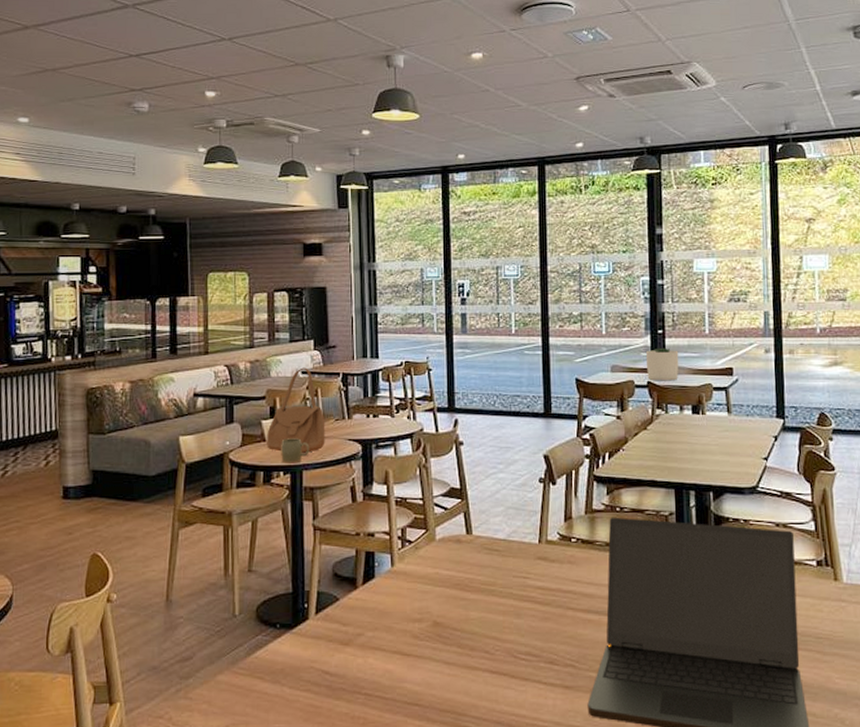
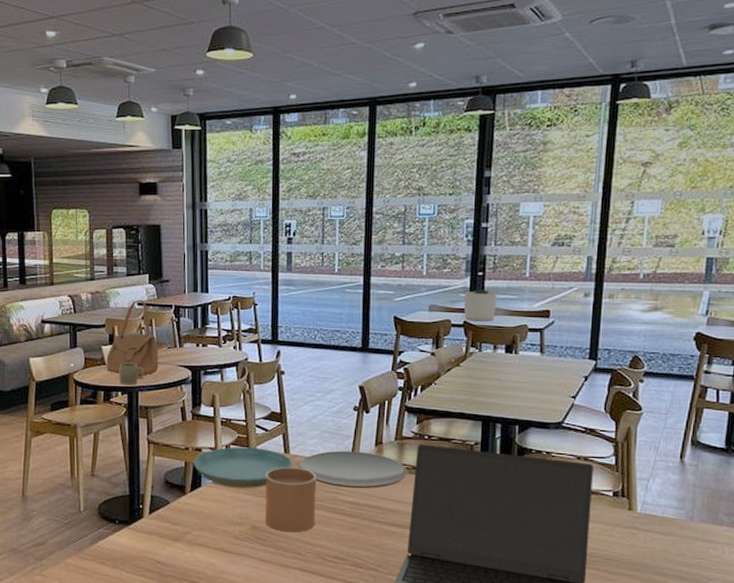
saucer: none [366,529,477,577] -> present [194,447,293,488]
mug: none [446,550,504,627] -> present [265,467,317,533]
plate: none [483,528,601,572] -> present [299,450,407,489]

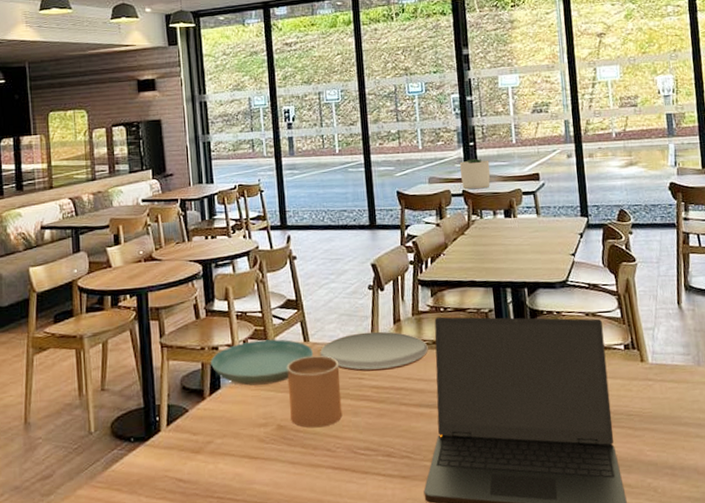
handbag: present [106,299,159,376] -> none [112,196,168,276]
mug: present [119,363,145,385] -> none [126,262,154,287]

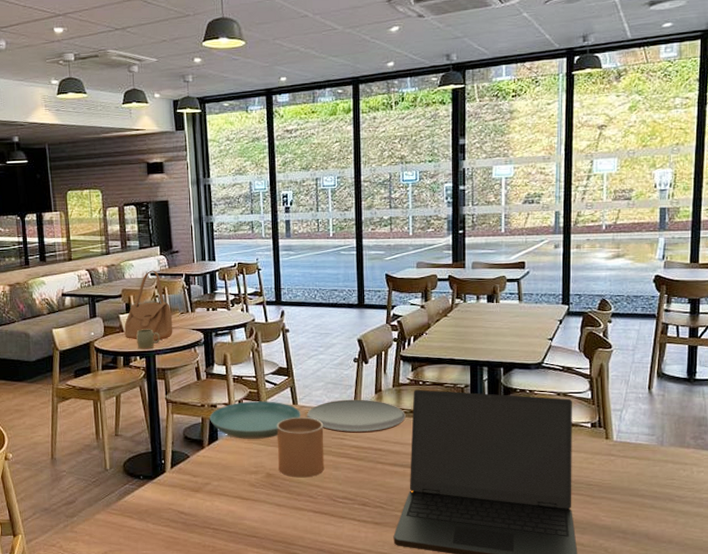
handbag: none [112,196,168,276] -> present [124,270,173,341]
mug: none [126,262,154,287] -> present [136,329,160,350]
planter: present [460,158,491,190] -> none [447,245,477,275]

